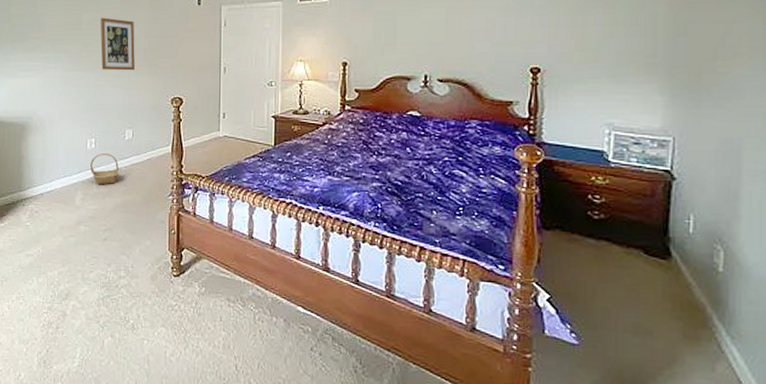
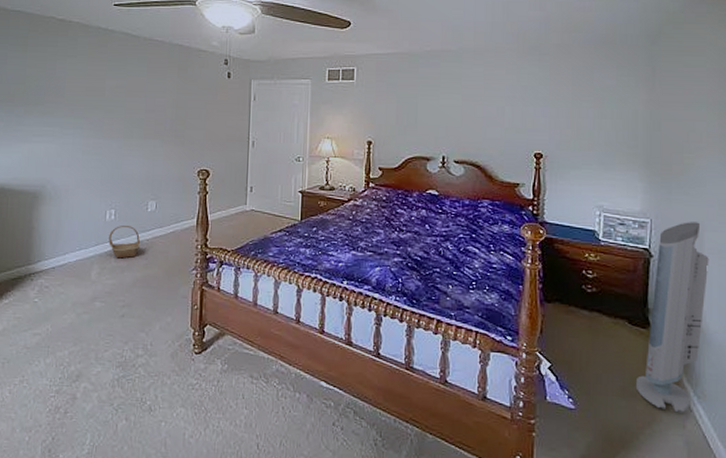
wall art: present [100,17,135,71] -> none [124,85,161,141]
air purifier: none [652,139,749,354] -> present [635,222,709,413]

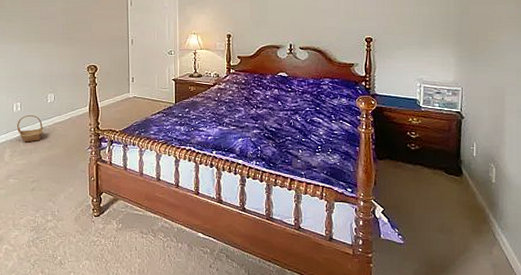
air purifier: present [635,222,709,413] -> none [451,88,510,242]

